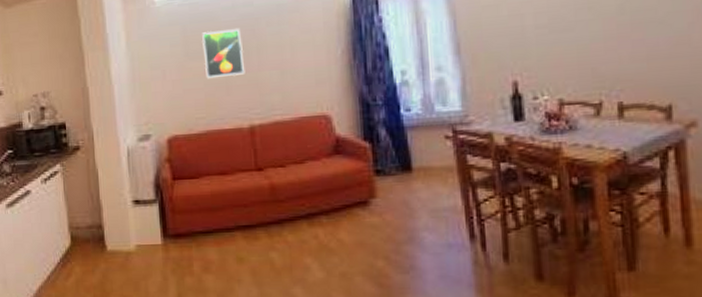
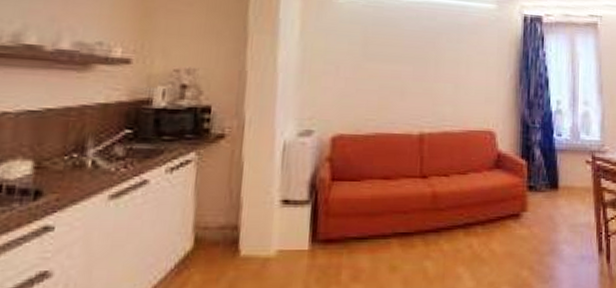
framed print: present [201,27,245,79] -> none [381,36,422,83]

